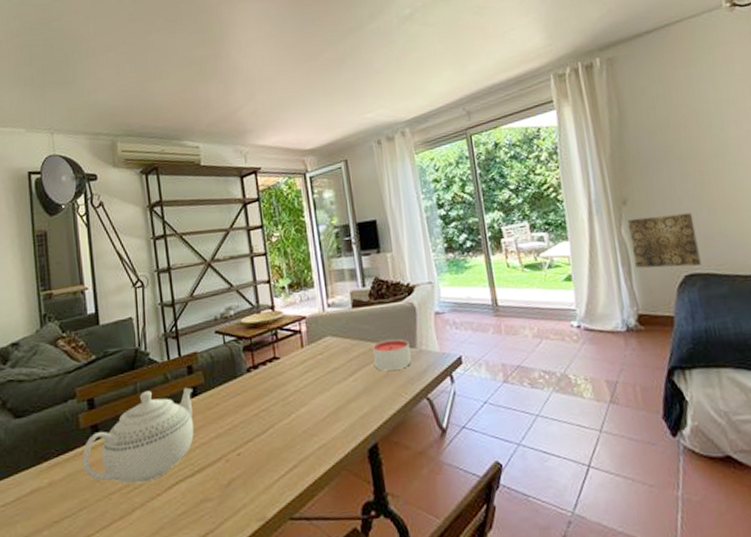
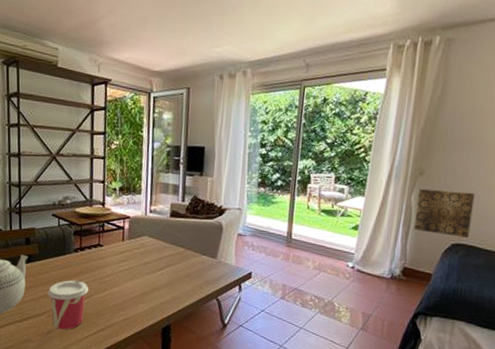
cup: none [222,407,271,477] -> present [48,280,89,330]
candle: present [371,338,411,371] -> none [180,247,212,273]

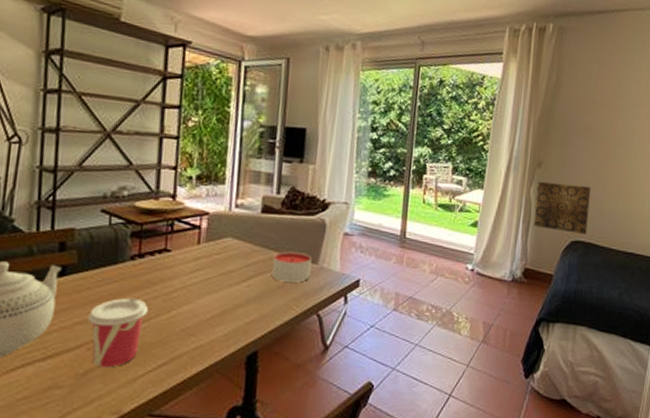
candle: none [180,247,212,273] -> present [272,250,312,283]

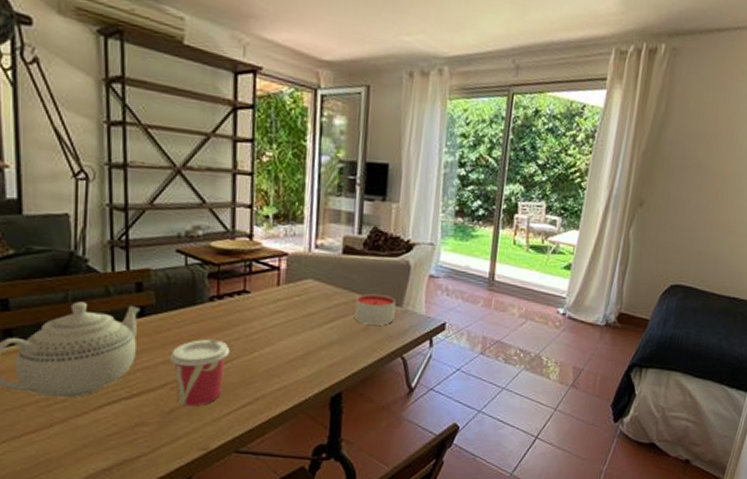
wall art: present [534,181,591,234] -> none [631,221,696,278]

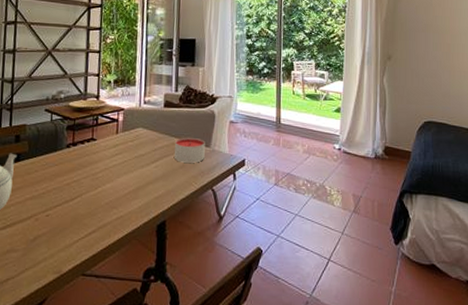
cup: present [170,339,230,407] -> none [36,178,81,235]

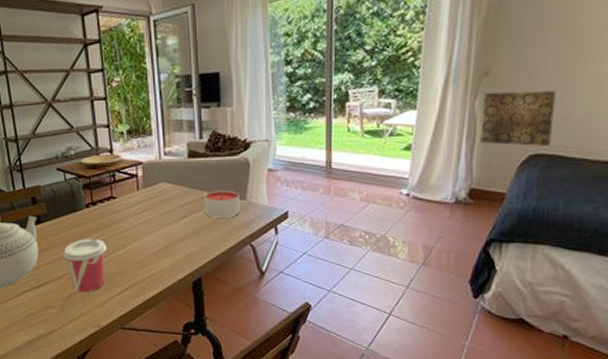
cup: none [36,178,81,235] -> present [63,238,107,293]
wall art: none [389,71,437,115] -> present [480,90,557,146]

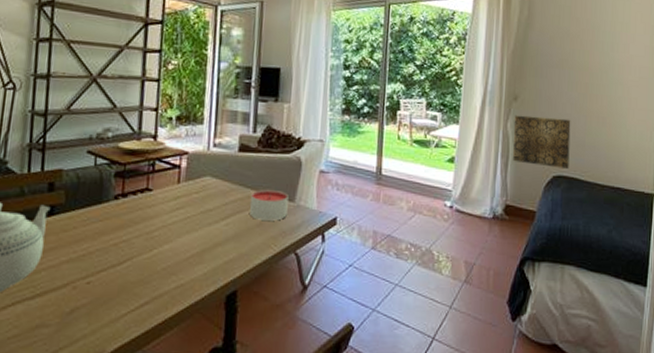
cup: present [63,238,107,293] -> none [74,236,131,307]

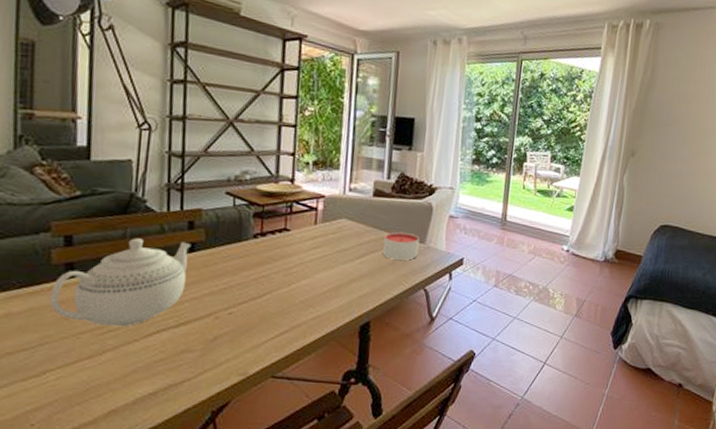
wall art: present [513,115,571,169] -> none [626,169,681,219]

